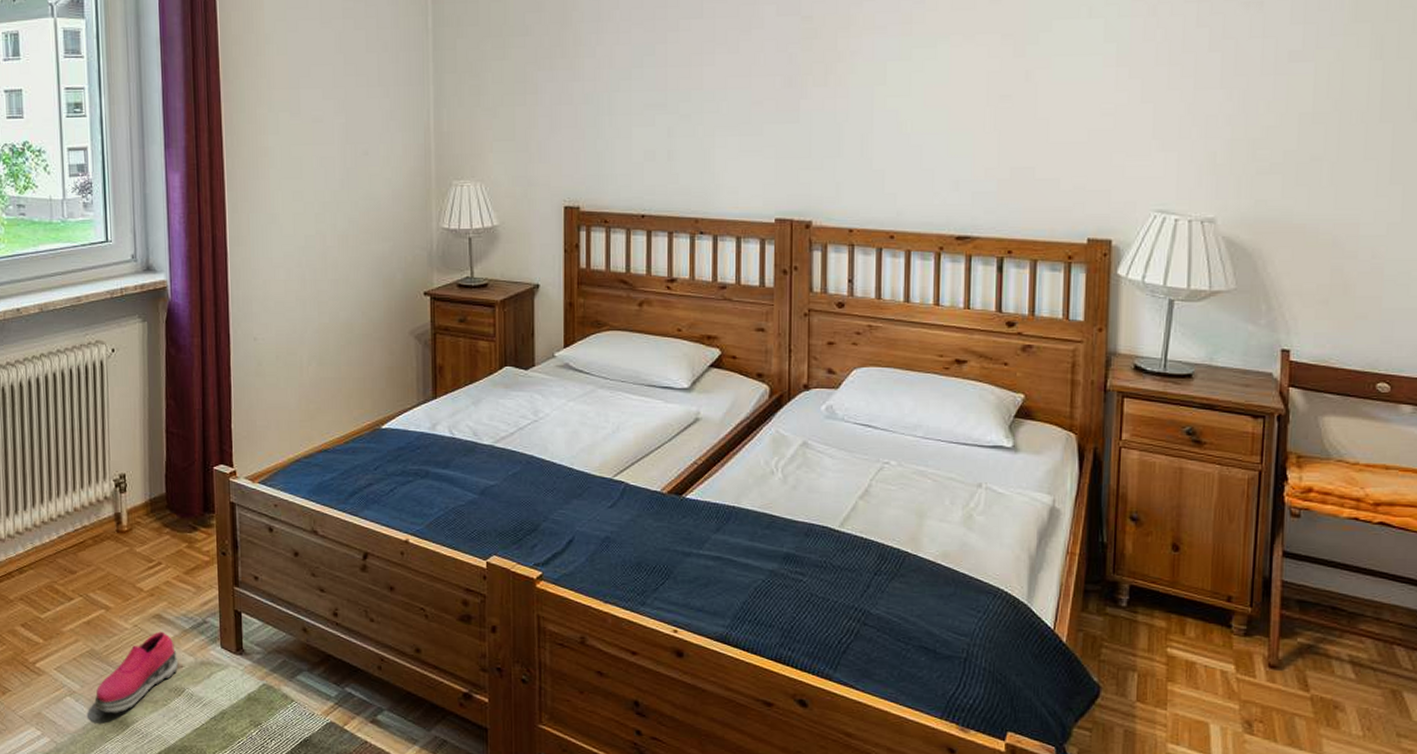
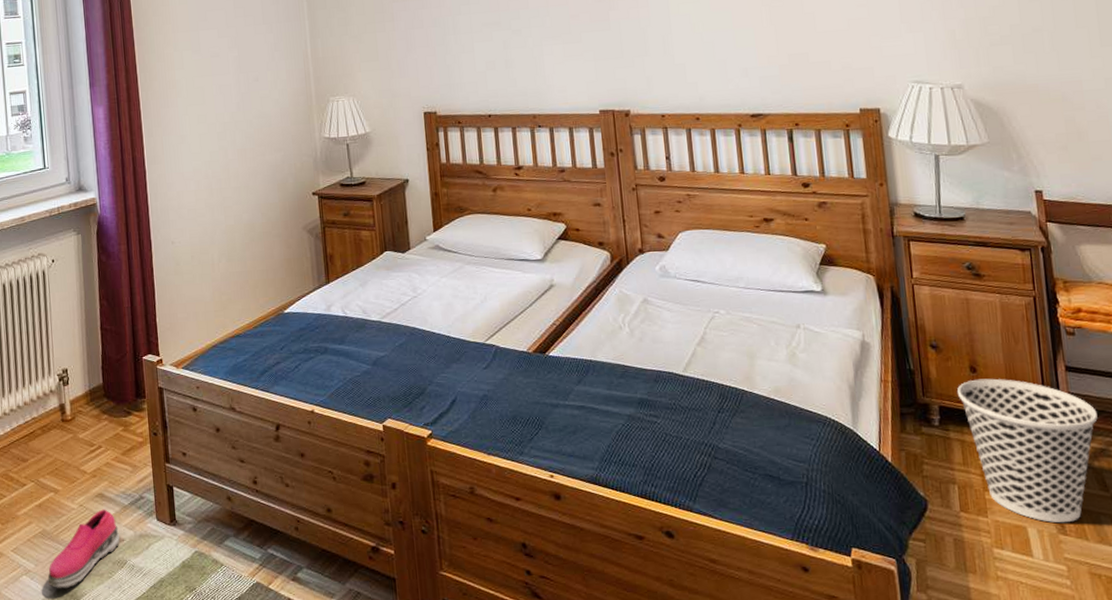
wastebasket: none [1154,558,1311,722] -> present [957,378,1098,523]

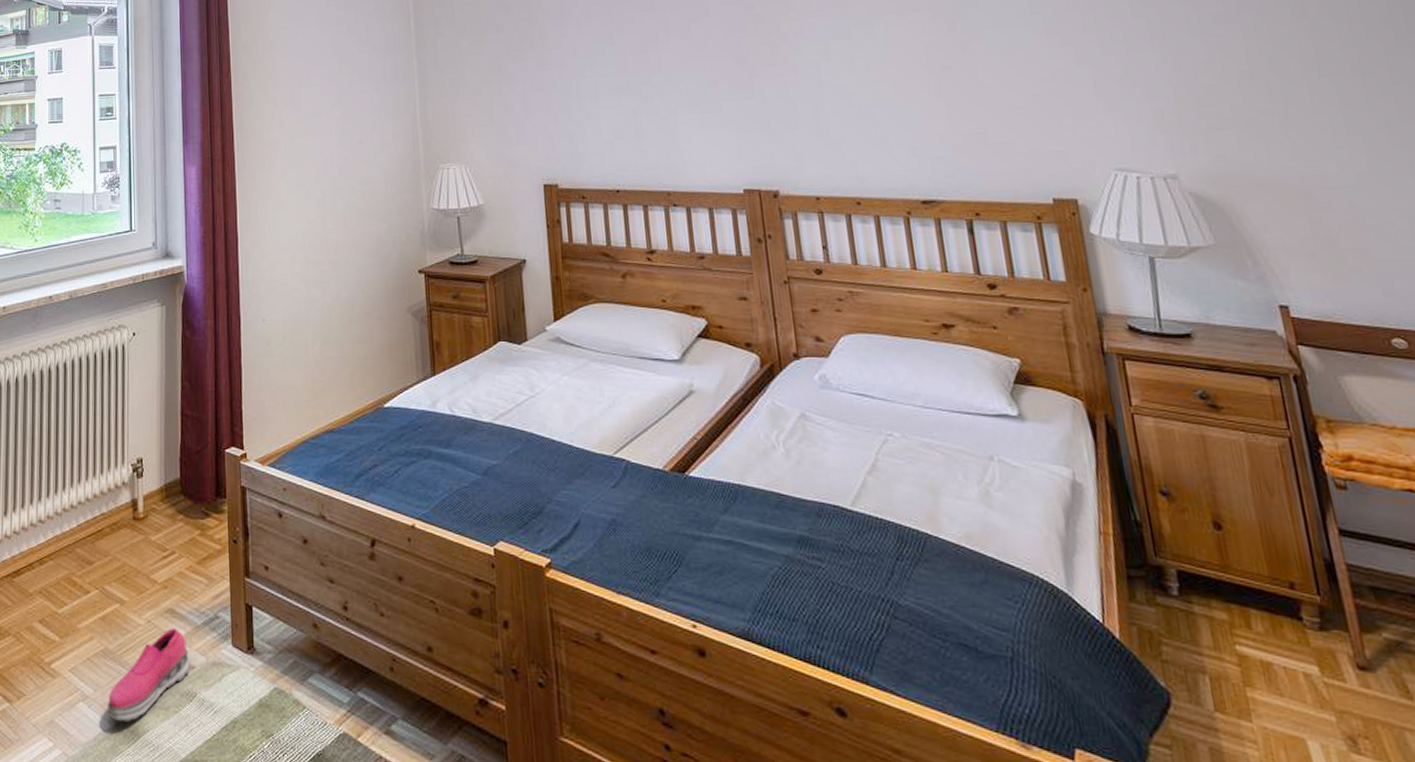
wastebasket: present [957,378,1098,523] -> none [1199,538,1388,738]

